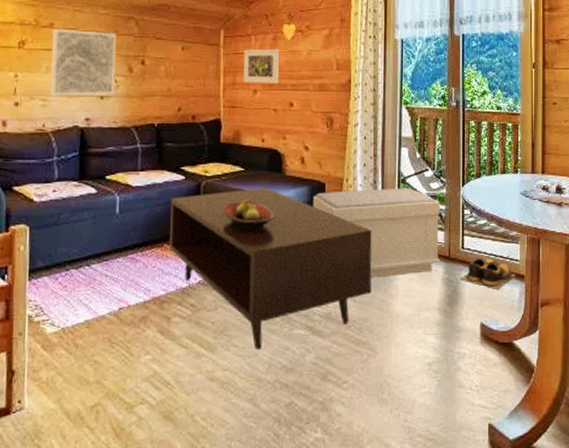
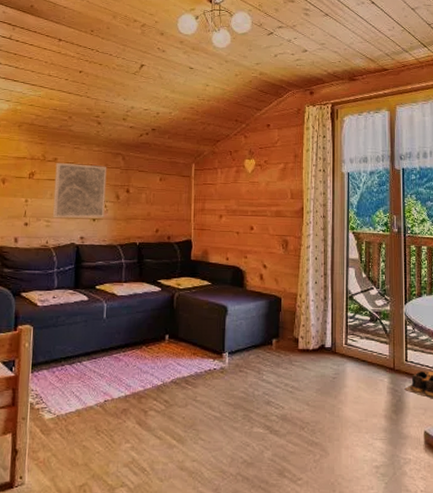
coffee table: present [170,187,372,349] -> none [147,299,323,444]
fruit bowl: present [222,198,275,230] -> none [192,309,237,337]
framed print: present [243,48,280,84] -> none [210,180,242,210]
bench: present [313,188,440,278] -> none [270,304,385,385]

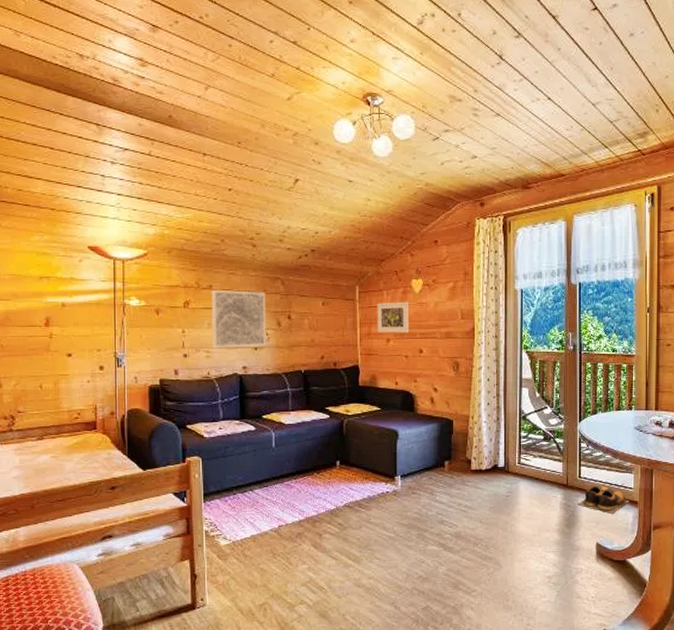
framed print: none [210,180,242,210] -> present [377,301,410,333]

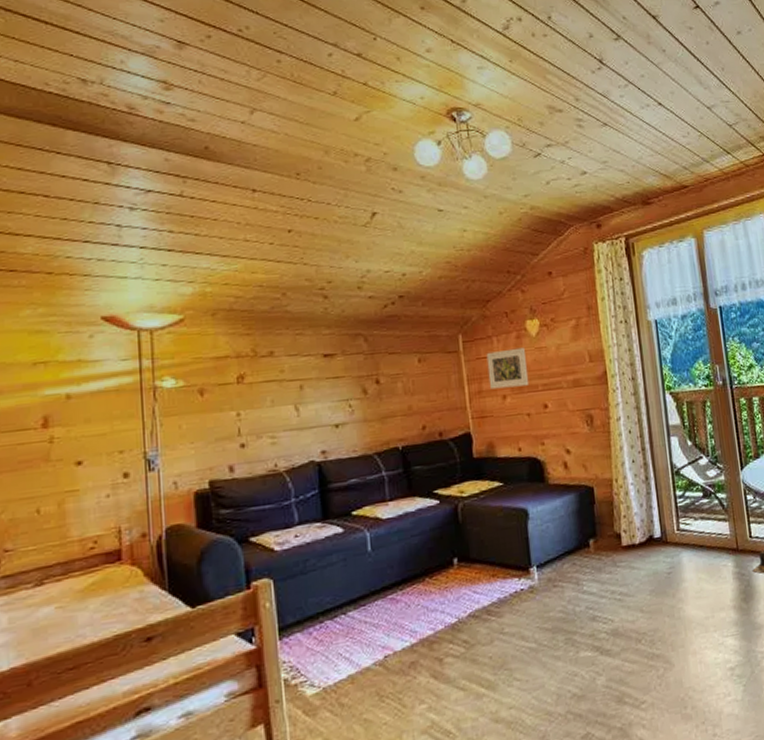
wall art: present [211,289,266,348] -> none [273,353,350,432]

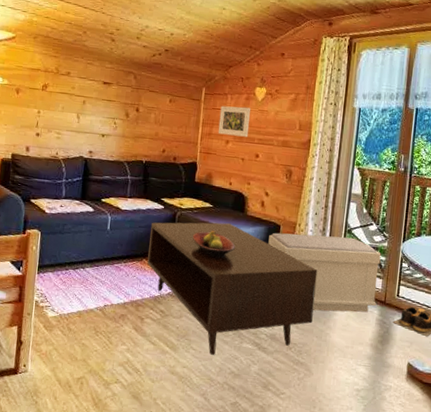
coffee table: none [427,500,659,681] -> present [147,222,318,355]
fruit bowl: none [485,515,543,551] -> present [192,230,235,258]
bench: none [582,479,728,584] -> present [268,232,381,312]

